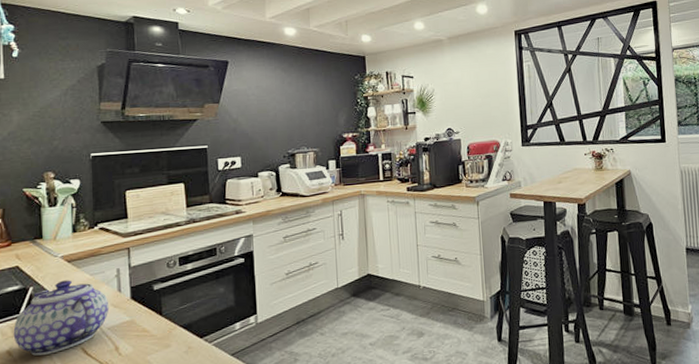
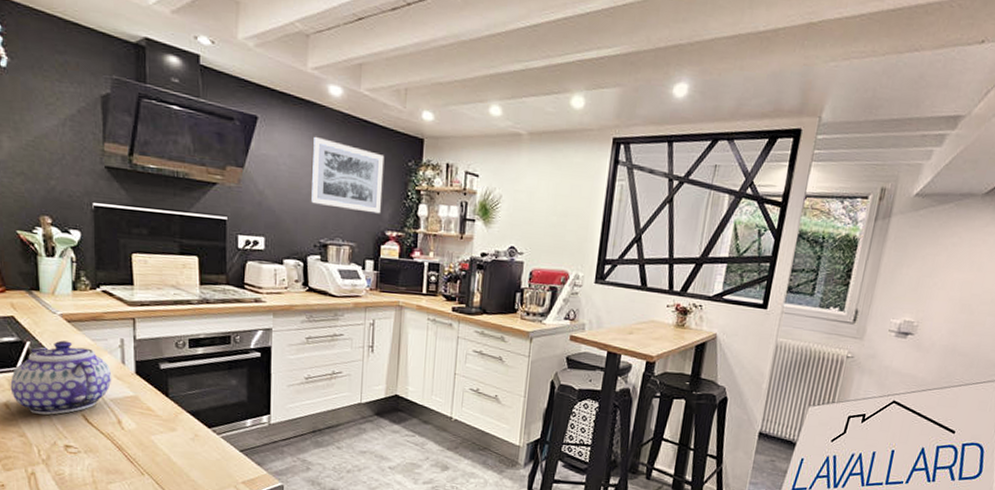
wall art: none [274,68,337,122] -> present [310,136,385,214]

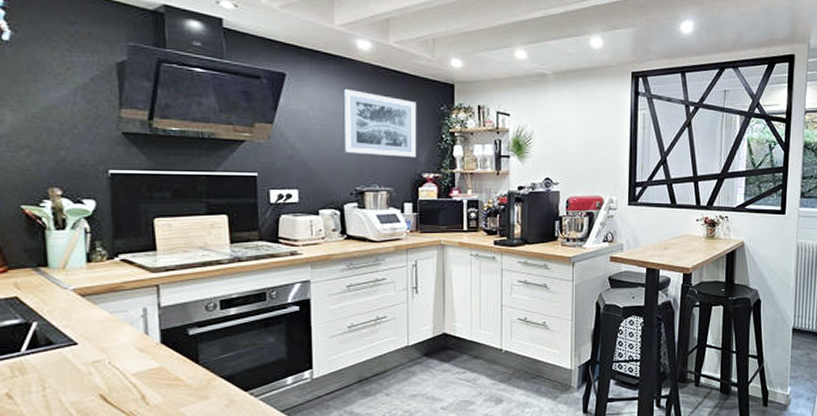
teapot: present [10,340,112,415] -> none [13,317,134,400]

